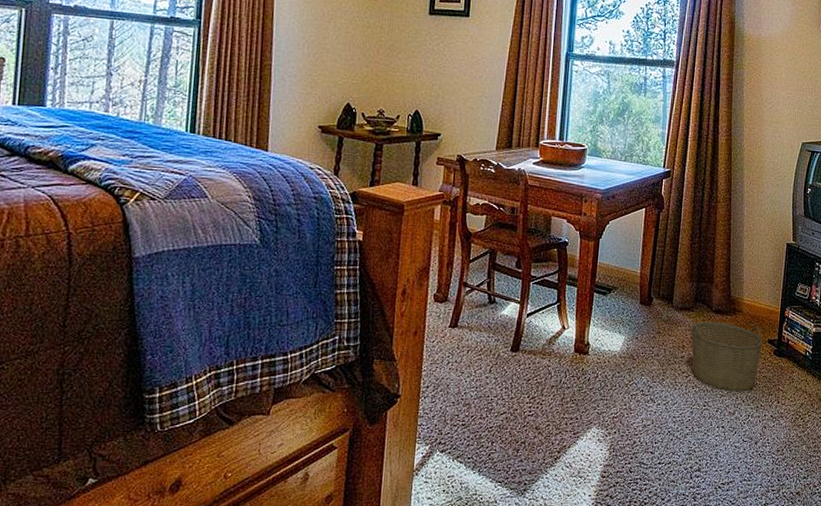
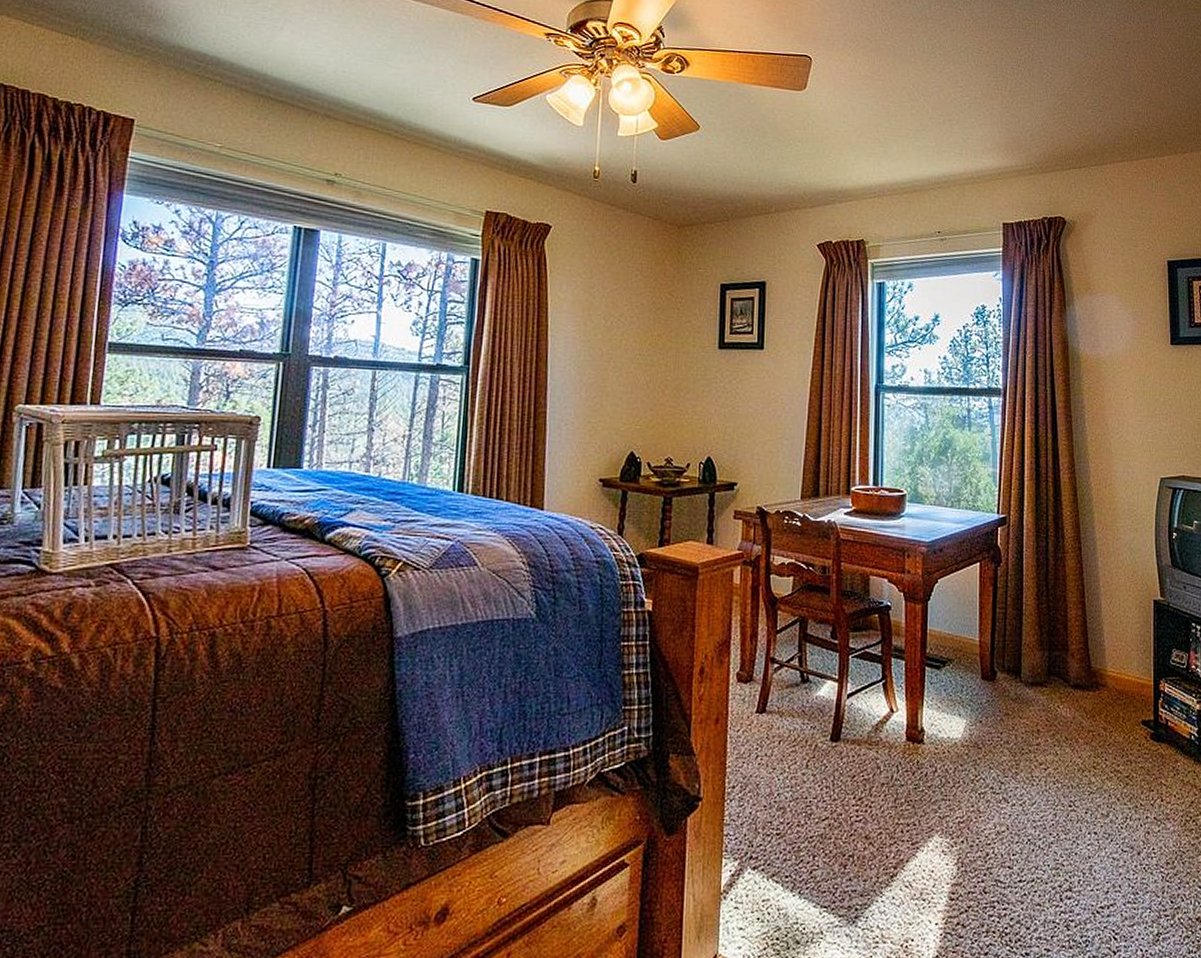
basket: present [691,322,763,392] -> none [1046,700,1135,788]

